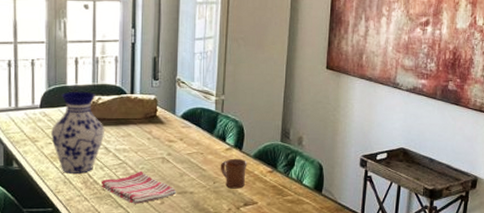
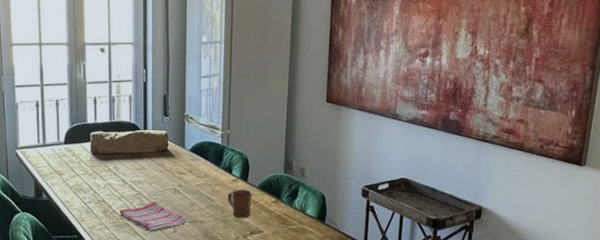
vase: present [51,91,104,173] -> none [75,128,121,204]

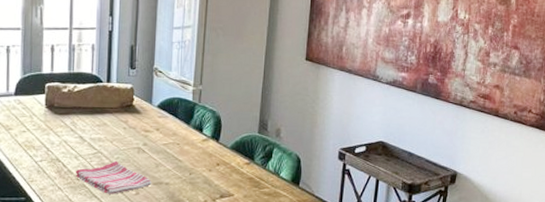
mug: present [227,189,253,218] -> none [196,149,224,180]

